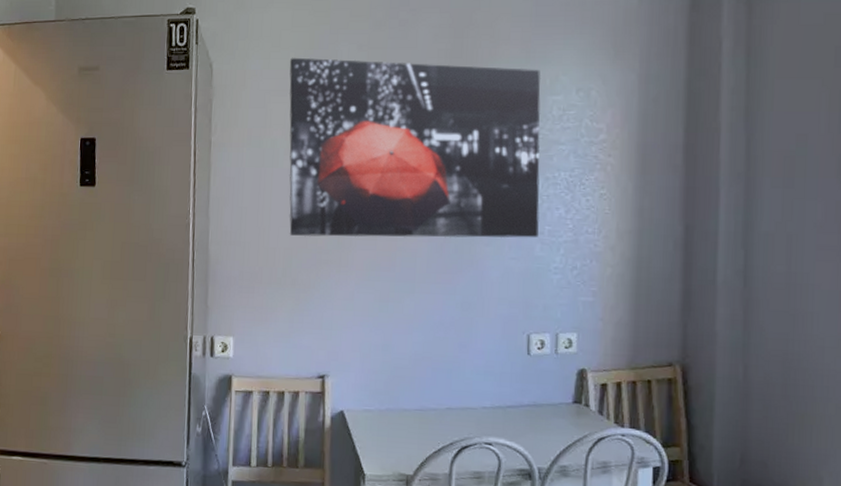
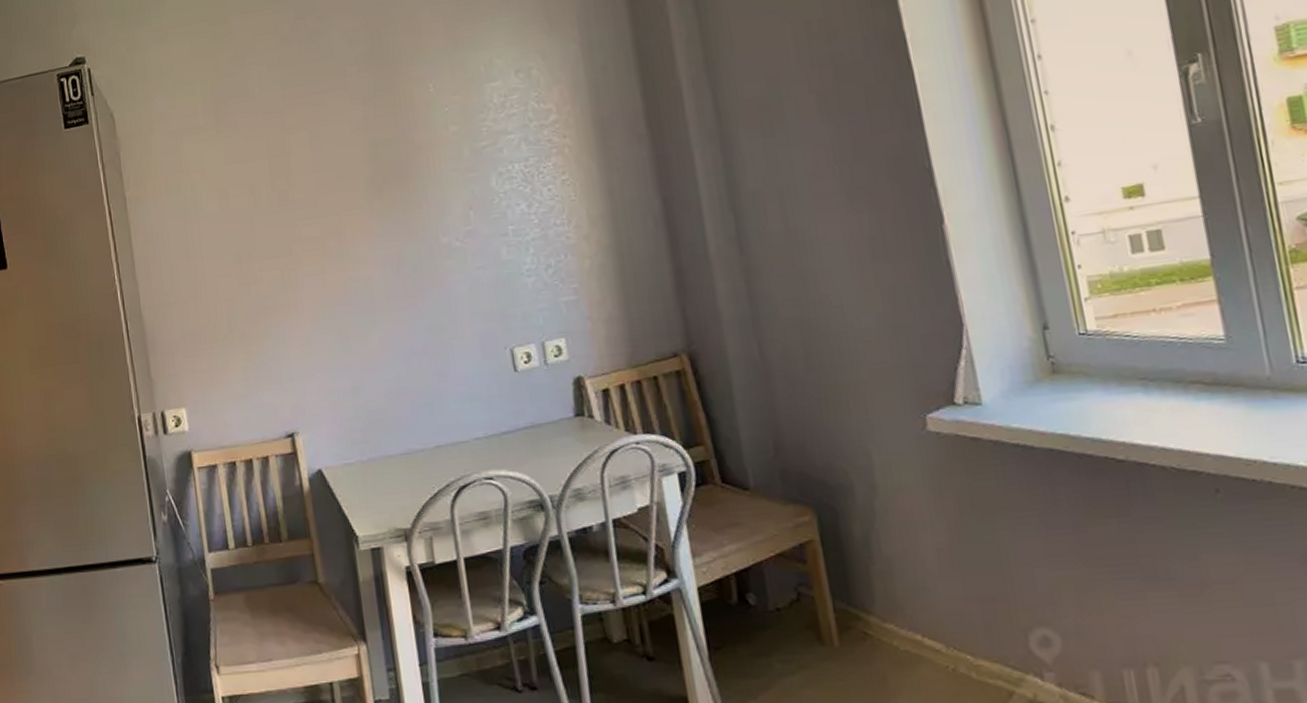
wall art: present [289,57,541,239] -> none [196,57,502,285]

